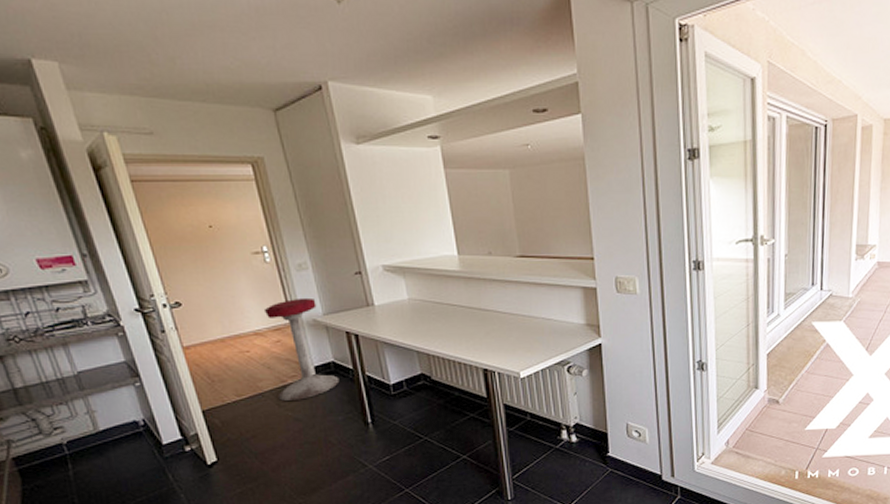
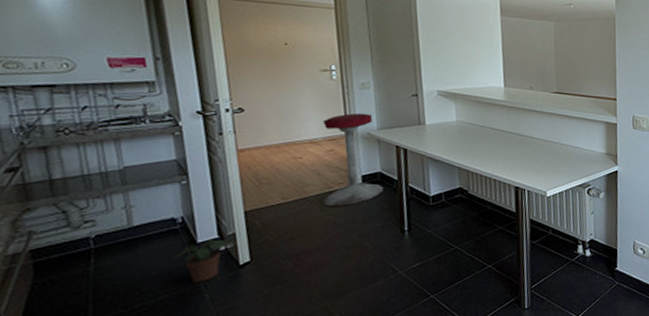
potted plant: none [143,441,192,484] -> present [173,240,227,283]

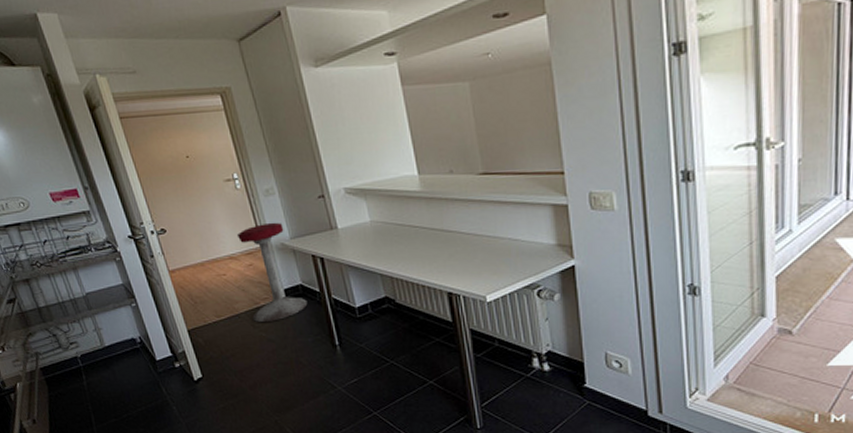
potted plant: present [173,240,227,283] -> none [141,358,180,396]

